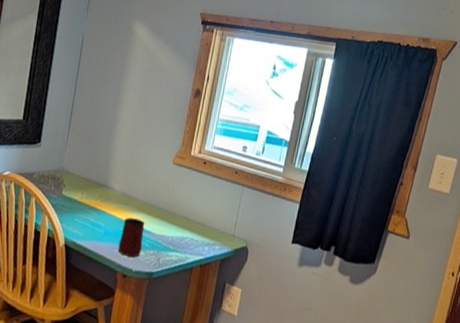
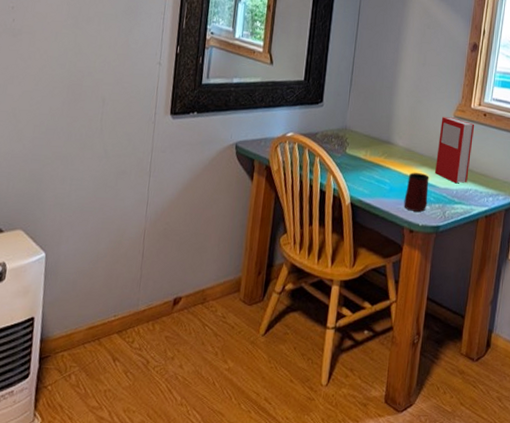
book: none [150,163,194,231] -> present [434,117,475,184]

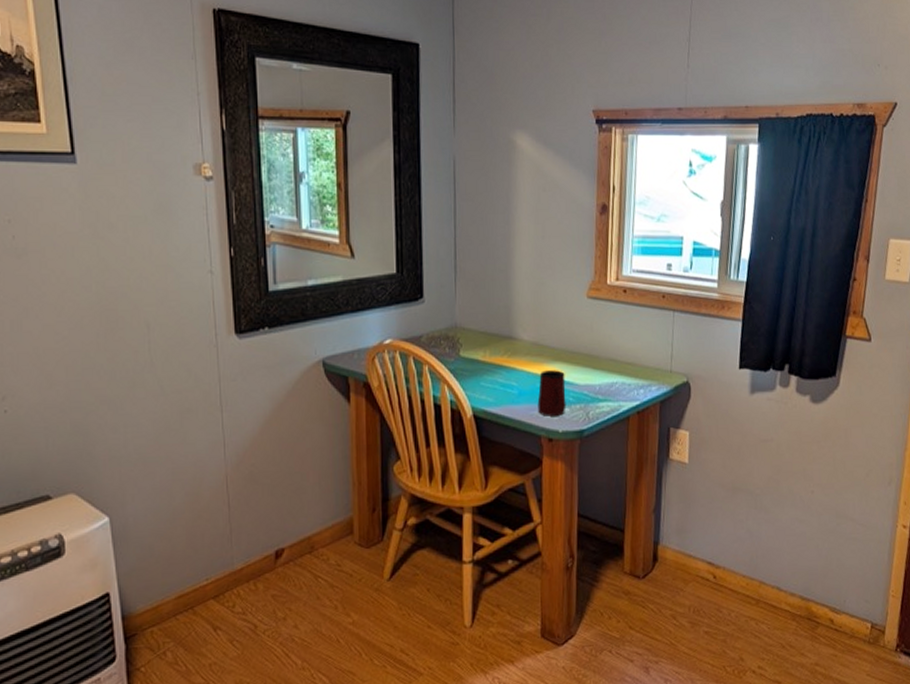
book: present [434,117,475,184] -> none [570,299,614,378]

